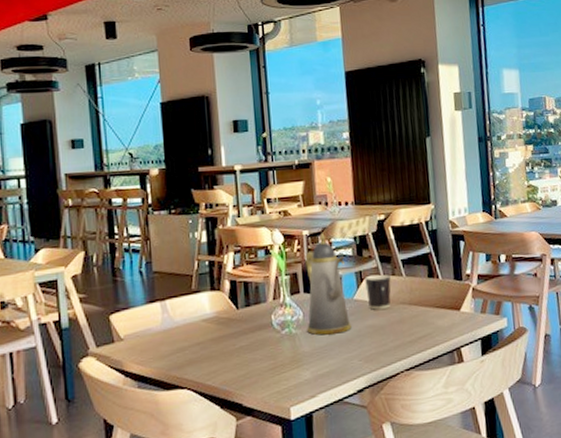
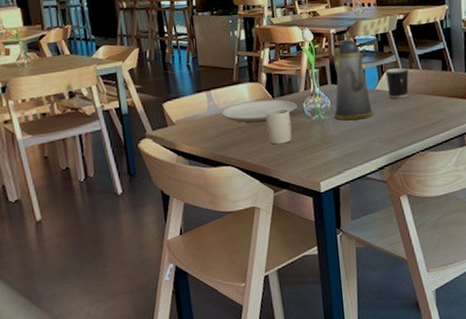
plate: none [178,310,265,338] -> present [222,99,298,123]
mug: none [228,321,259,364] -> present [265,108,292,145]

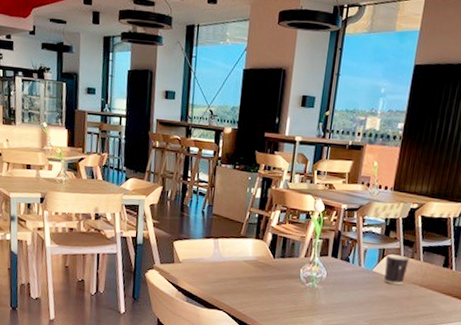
plate: present [222,99,298,123] -> none [224,256,295,278]
mug: present [265,108,292,145] -> none [261,268,287,302]
coffee pot: present [332,31,374,121] -> none [327,210,374,296]

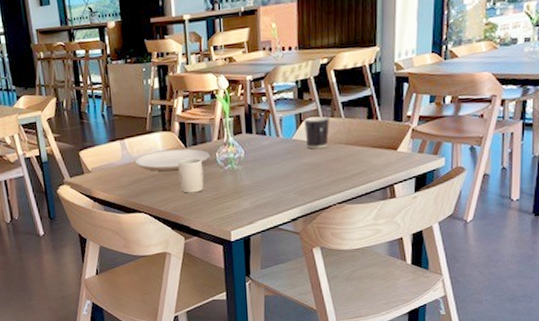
plate: none [224,256,295,278] -> present [135,148,210,172]
mug: none [261,268,287,302] -> present [178,158,204,193]

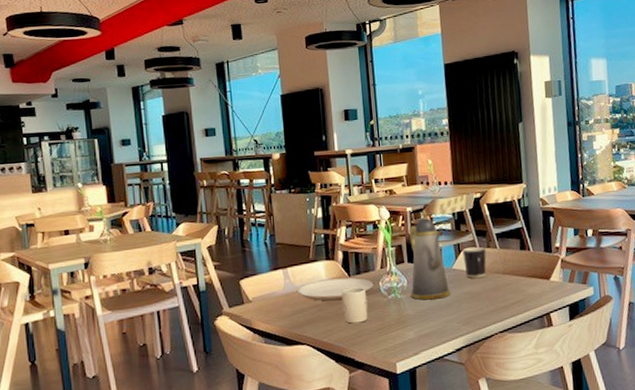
coffee pot: none [248,78,289,171] -> present [409,210,451,300]

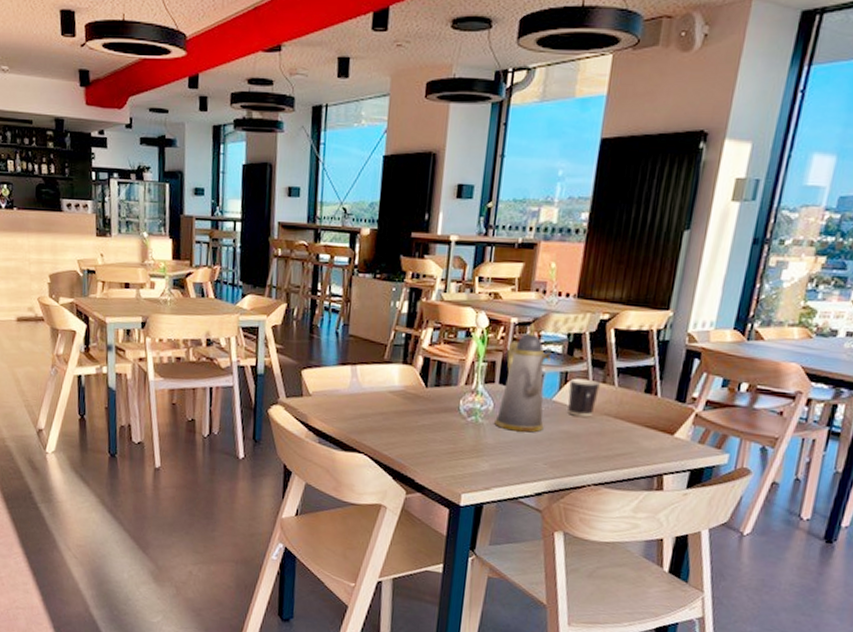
plate: present [298,277,374,301] -> none [364,386,453,412]
mug: present [341,287,368,324] -> none [411,400,443,442]

